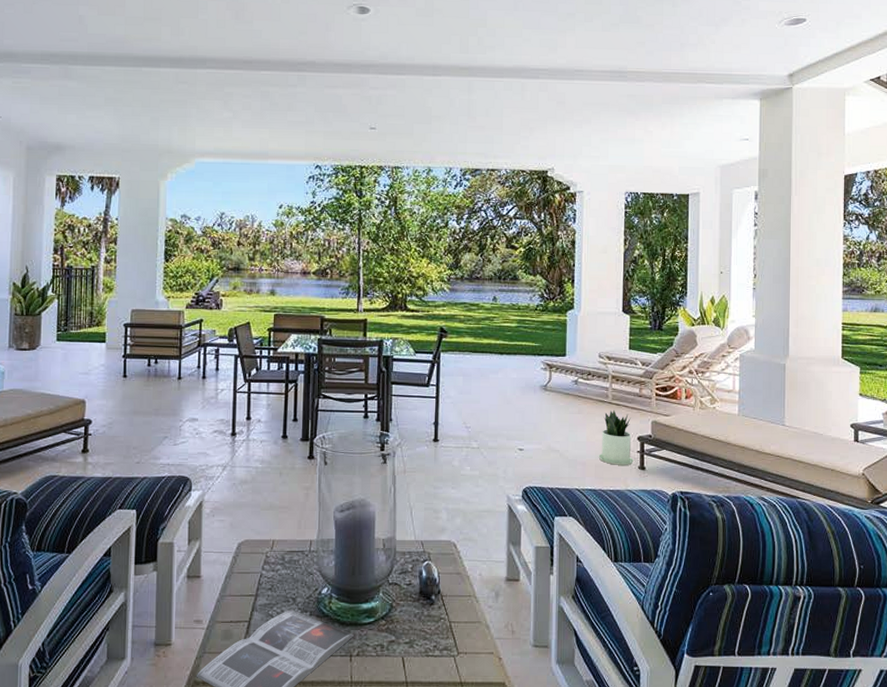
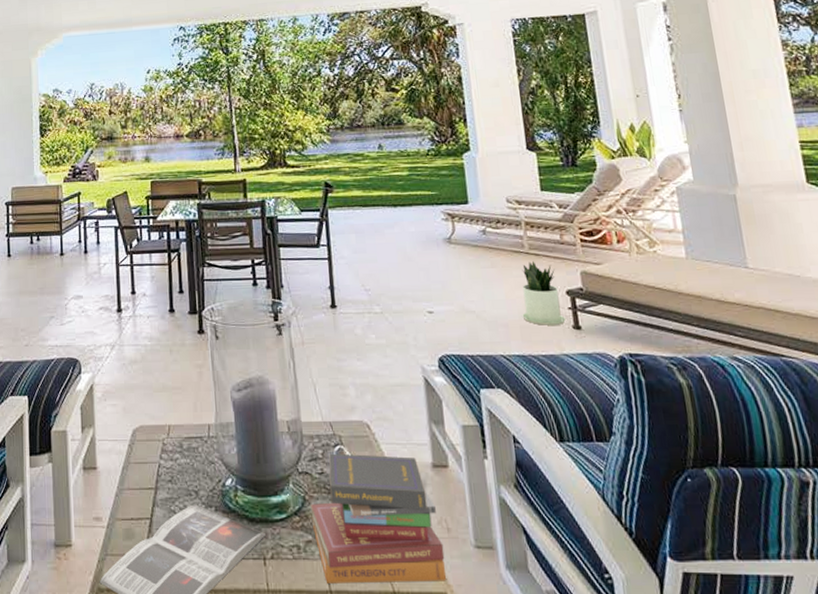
books: none [396,568,507,676] -> present [310,453,446,584]

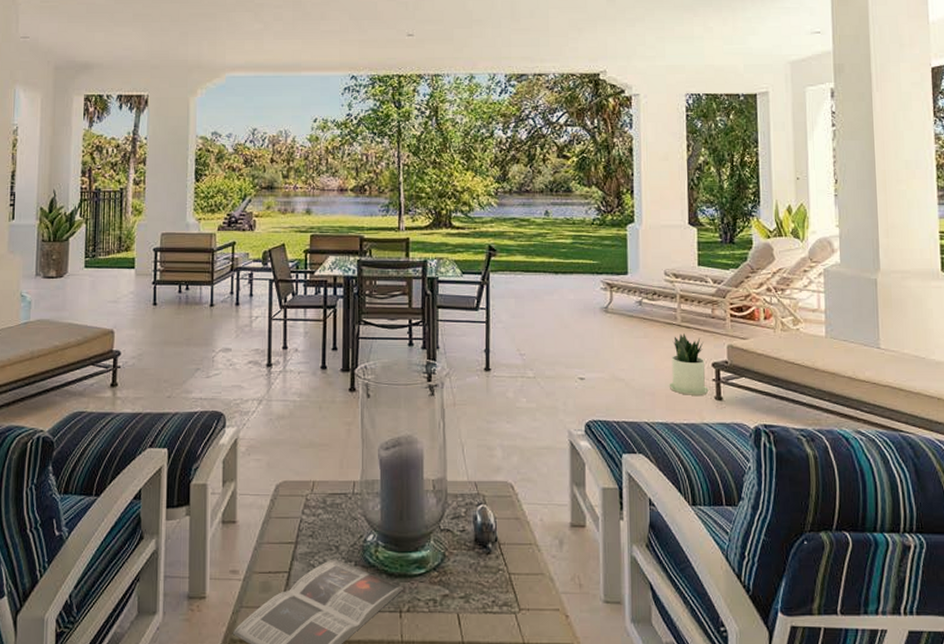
books: present [310,453,446,584] -> none [449,512,575,635]

